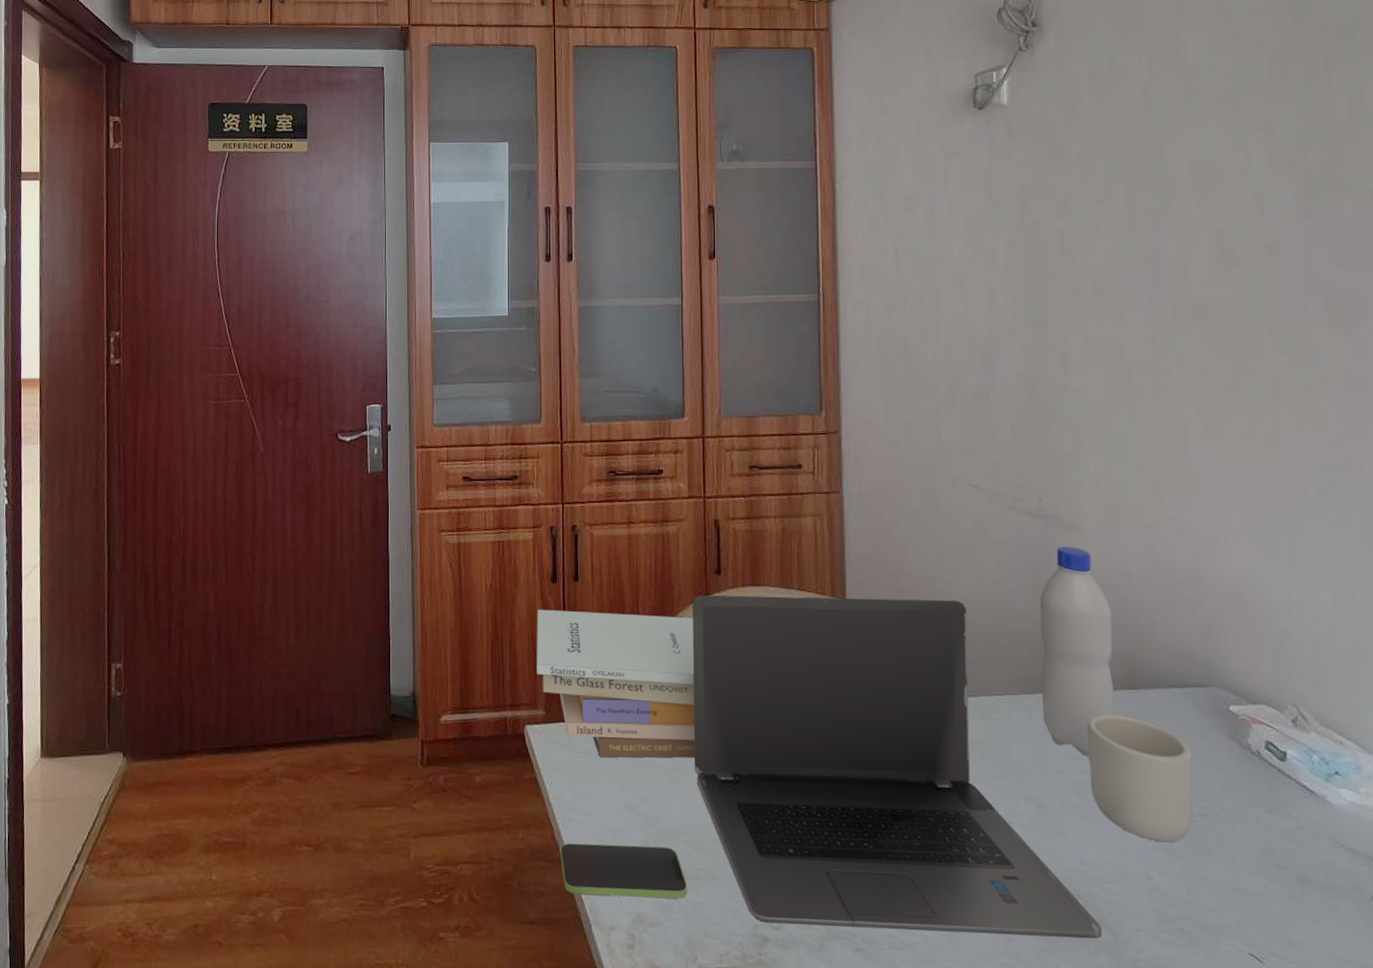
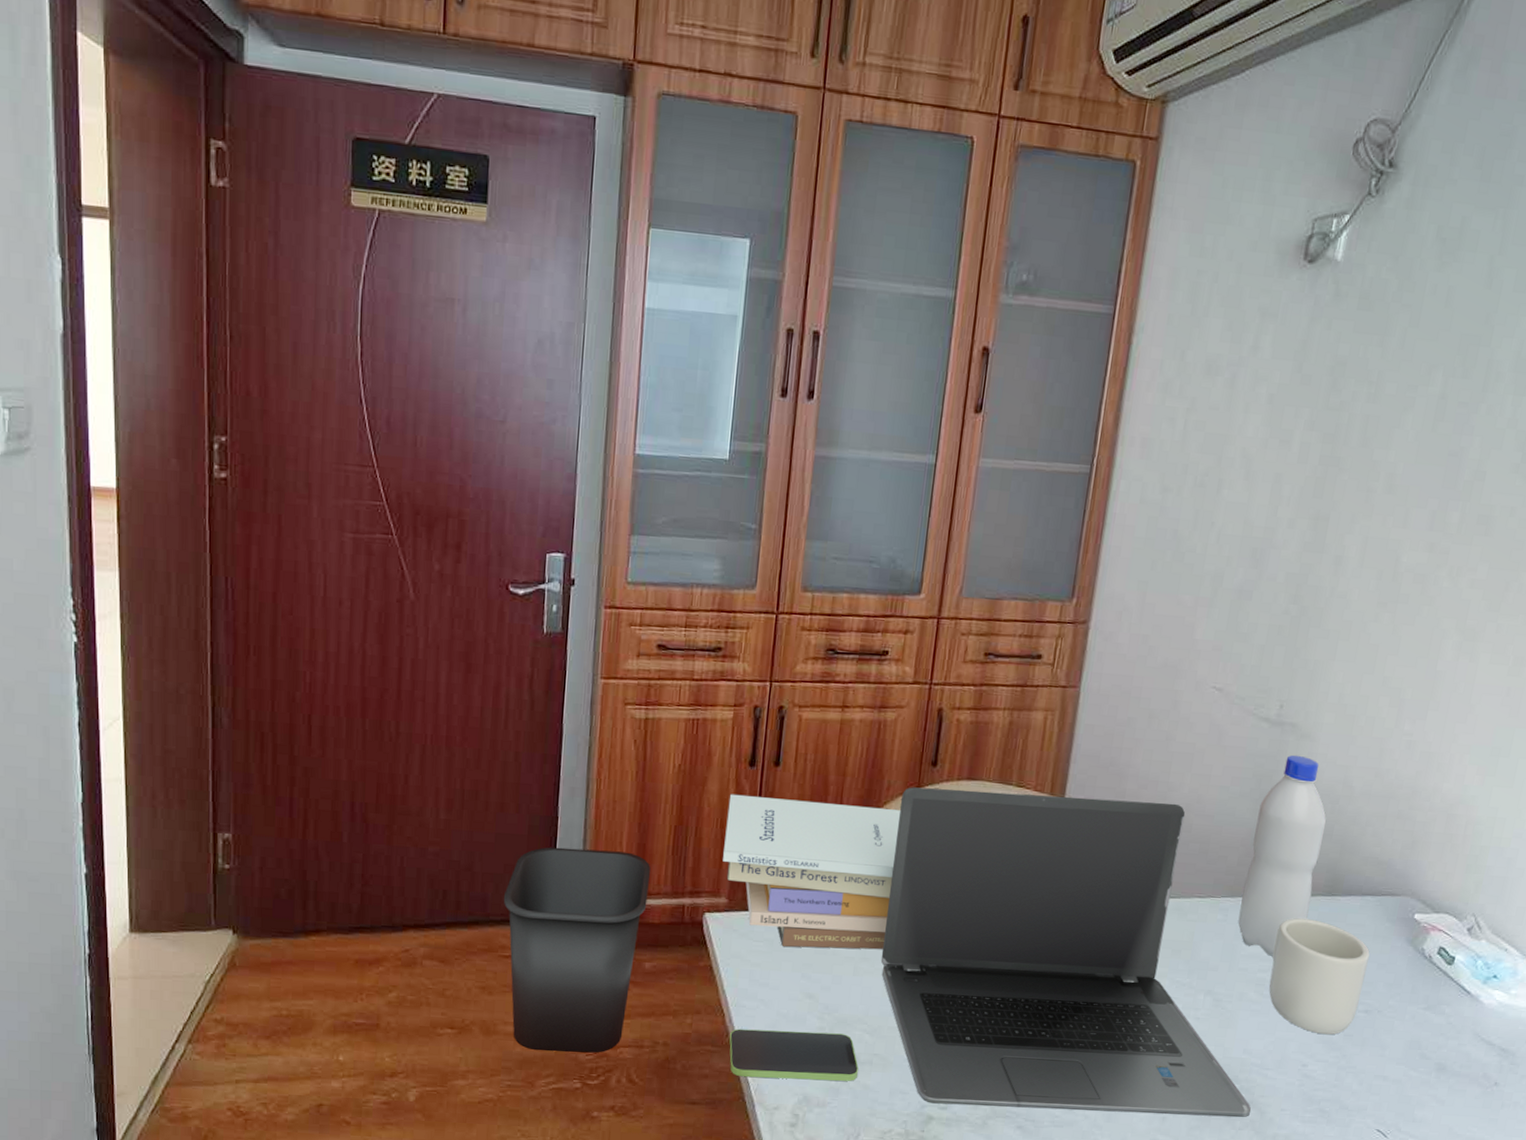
waste bin: none [347,666,473,870] -> present [503,847,650,1053]

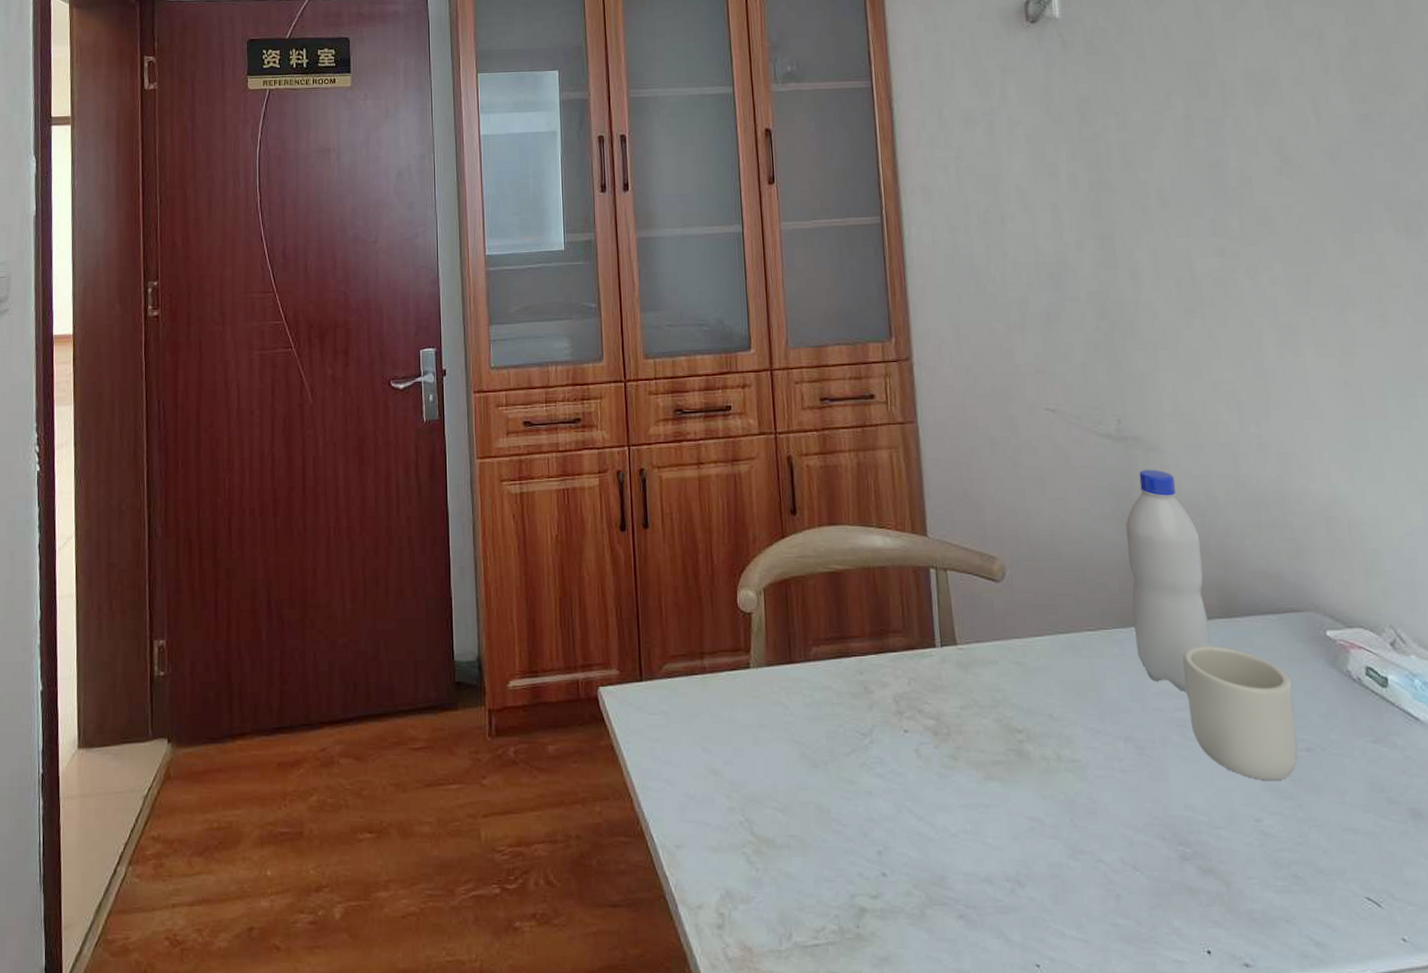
waste bin: present [503,847,650,1053] -> none [408,629,543,852]
books: present [723,794,902,950] -> none [606,560,779,719]
phone: present [729,1029,859,1081] -> none [641,813,777,872]
laptop computer: present [880,787,1252,1118] -> none [768,531,1214,892]

